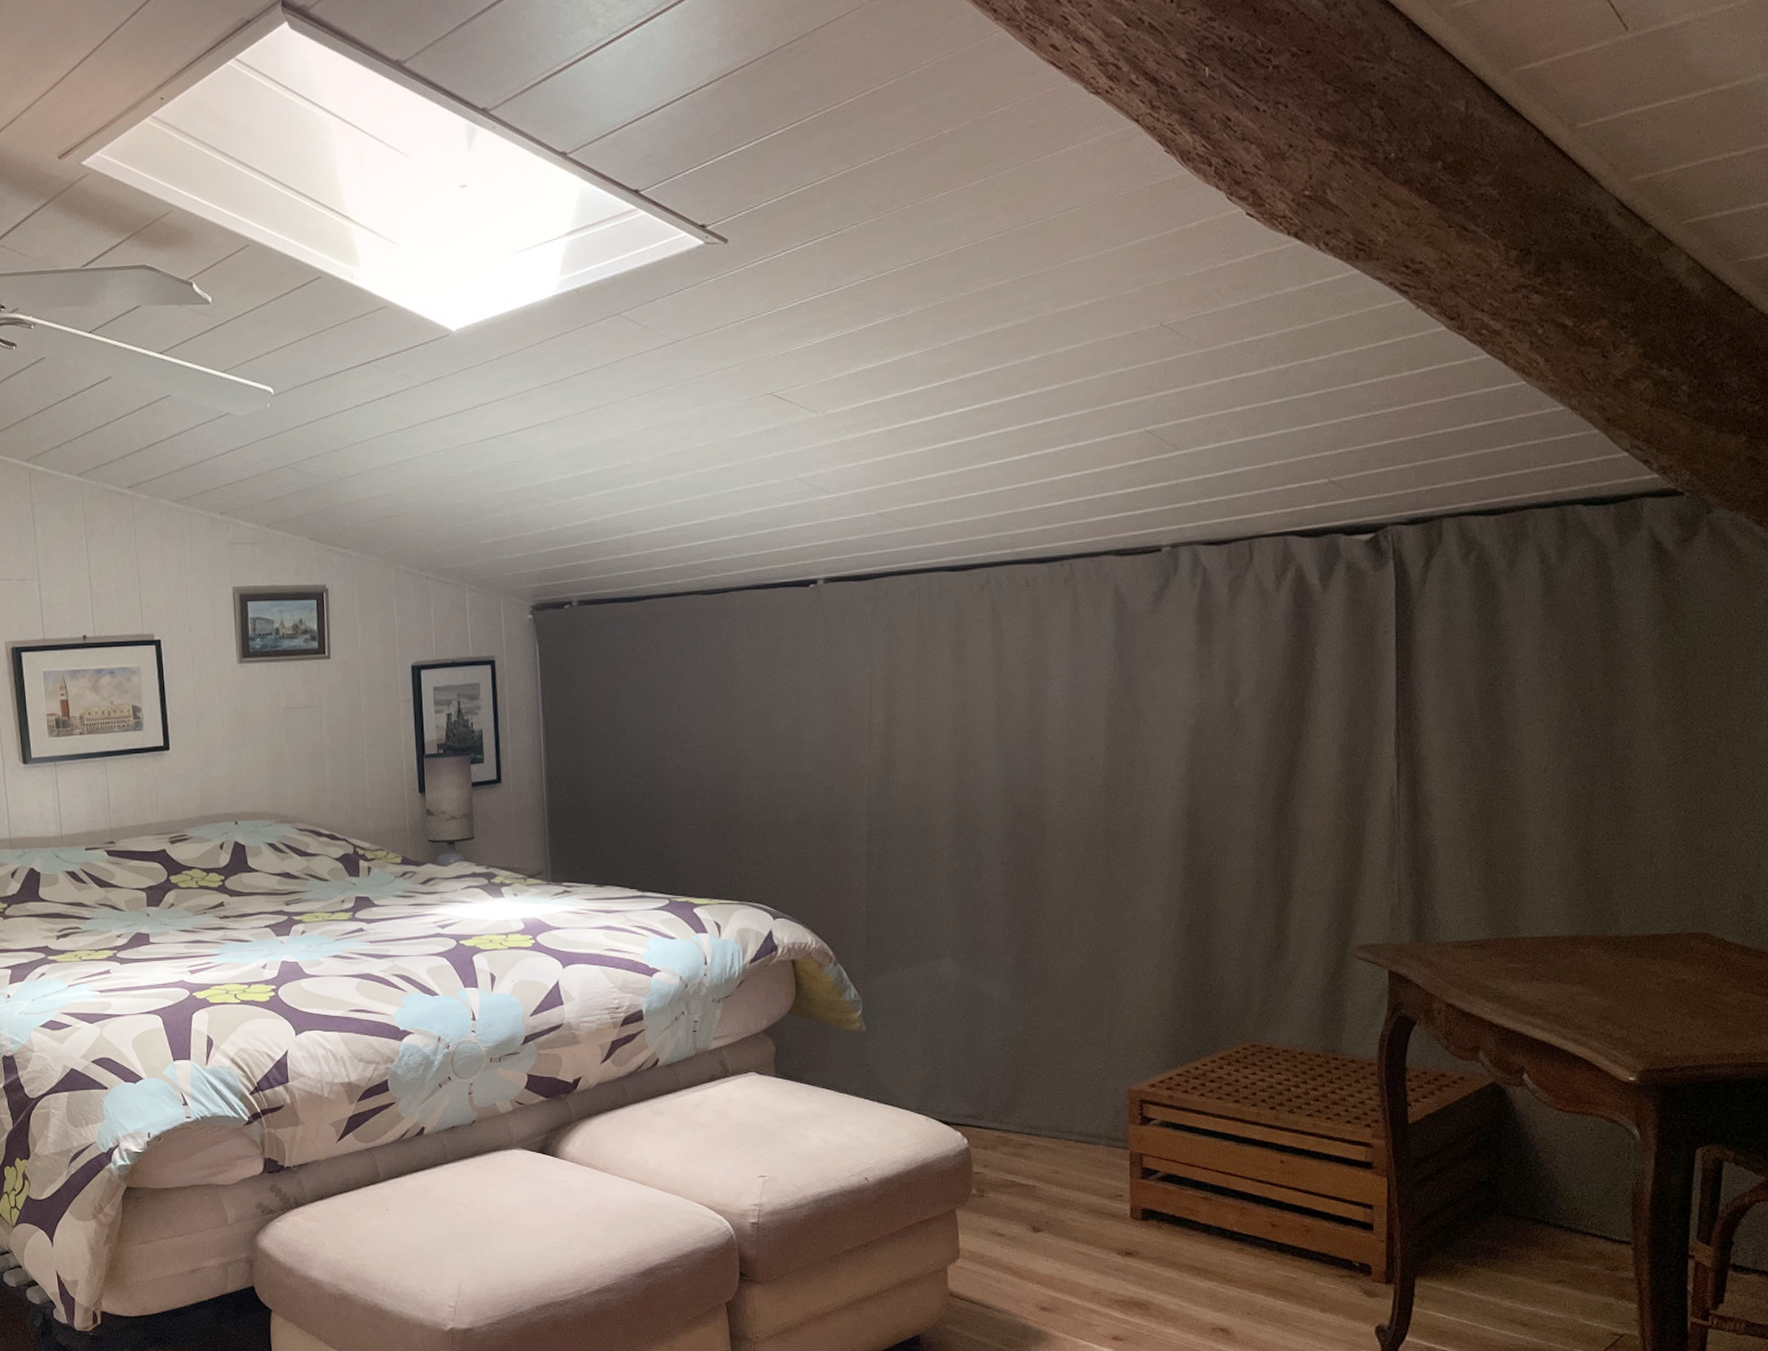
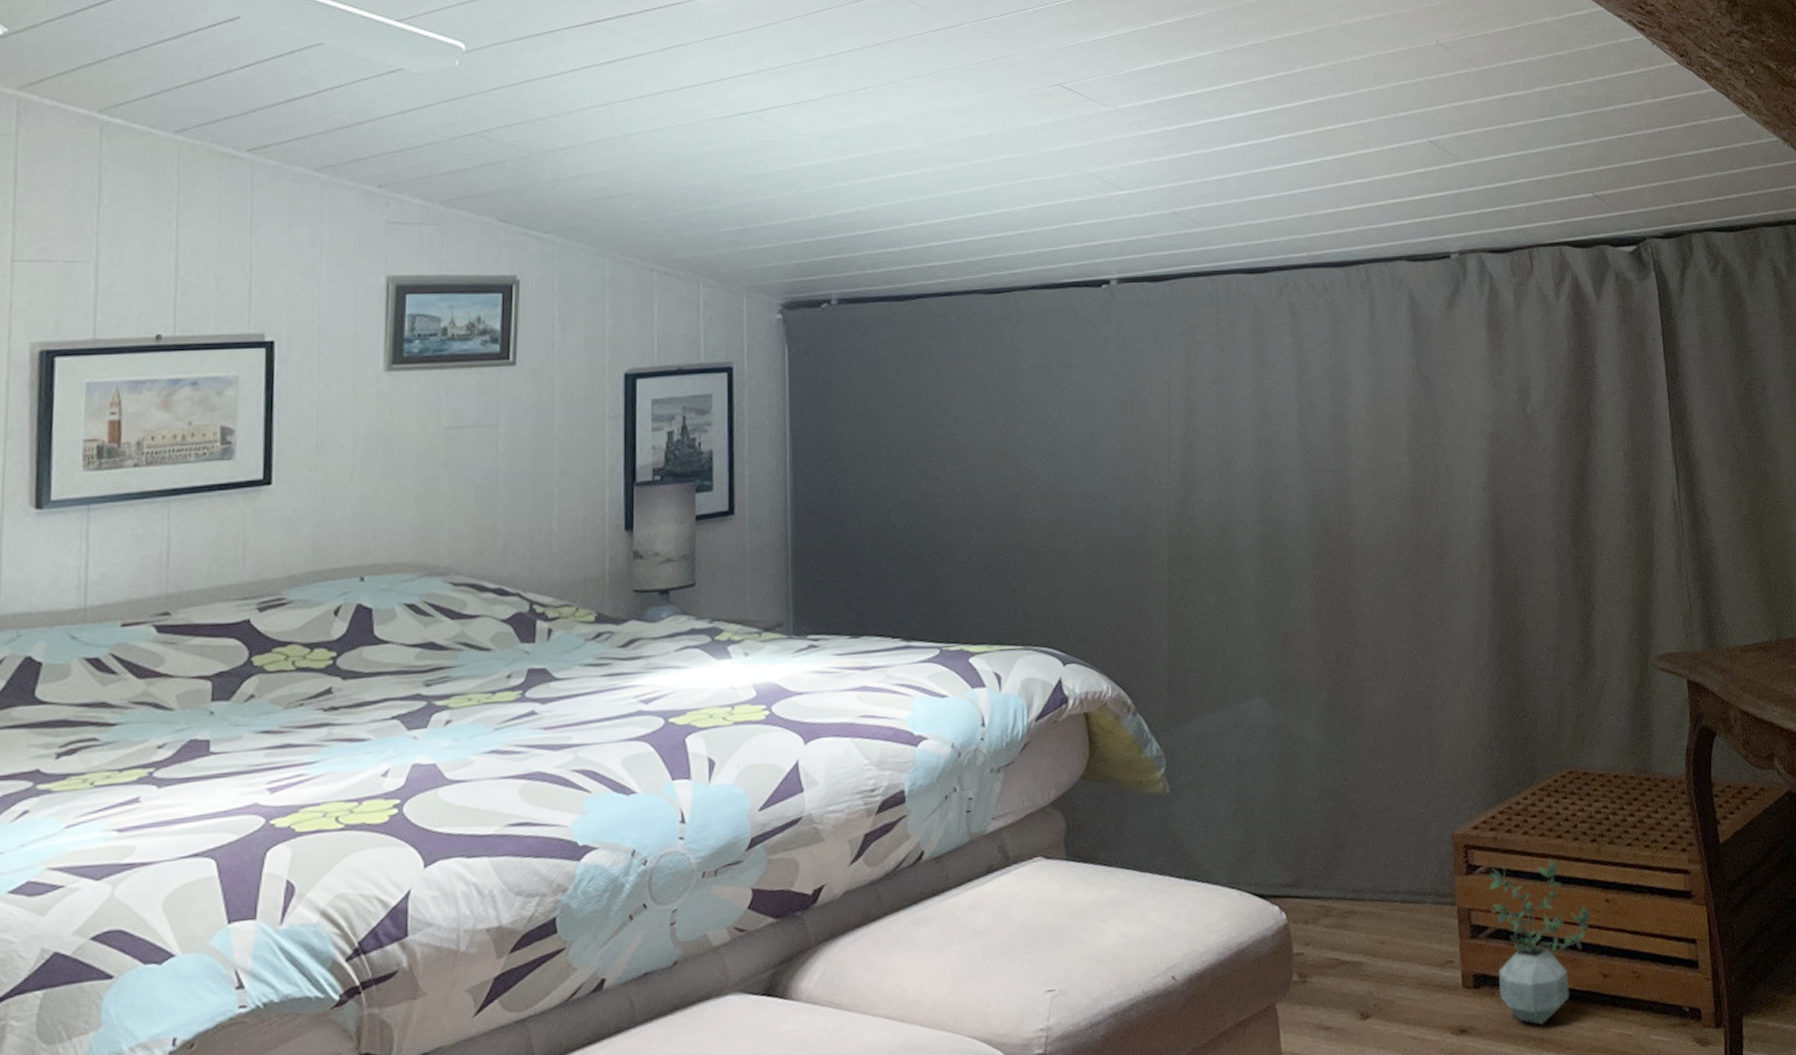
potted plant: none [1160,1120,1263,1258] -> present [1486,859,1590,1025]

